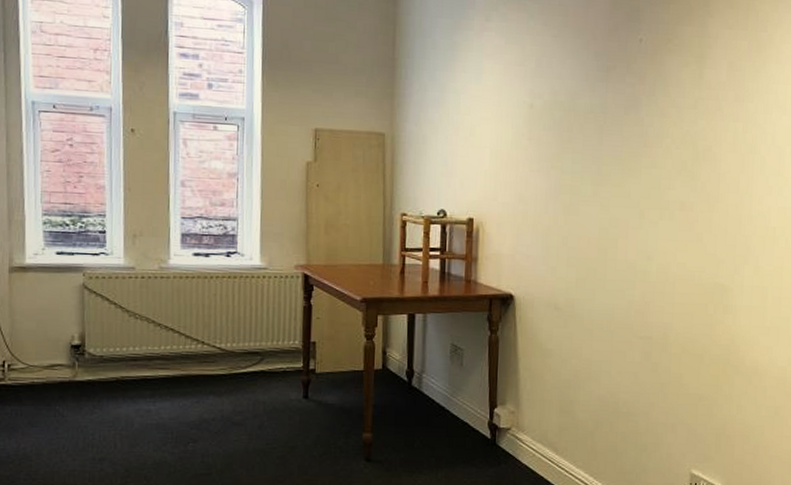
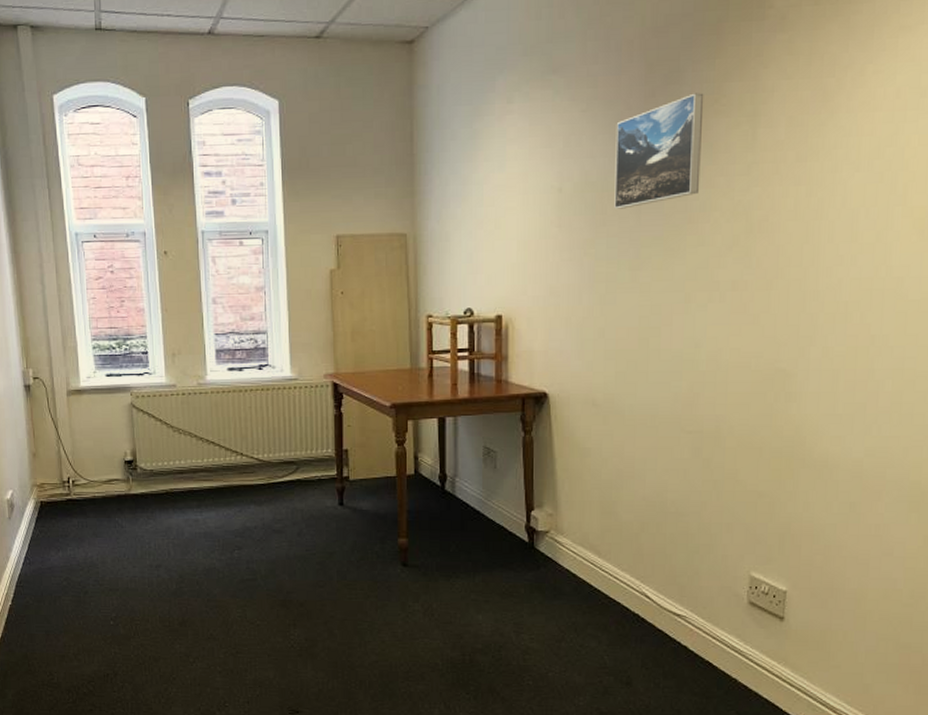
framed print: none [579,32,660,129] -> present [614,93,704,209]

